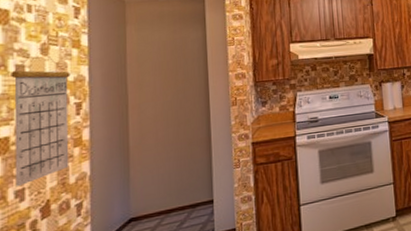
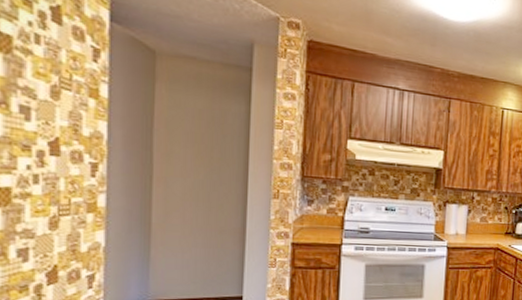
calendar: present [11,48,70,188] -> none [14,90,86,246]

